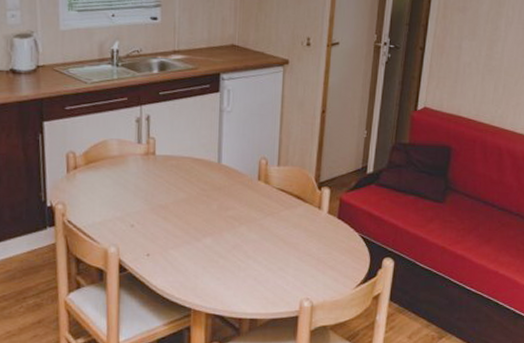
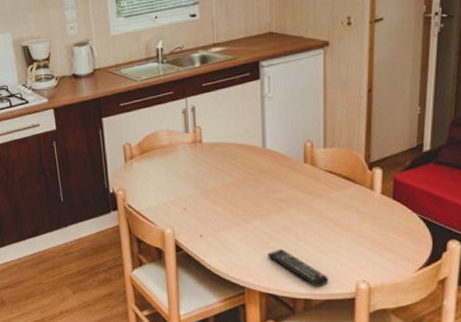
remote control: none [216,268,275,306] -> present [267,248,329,287]

